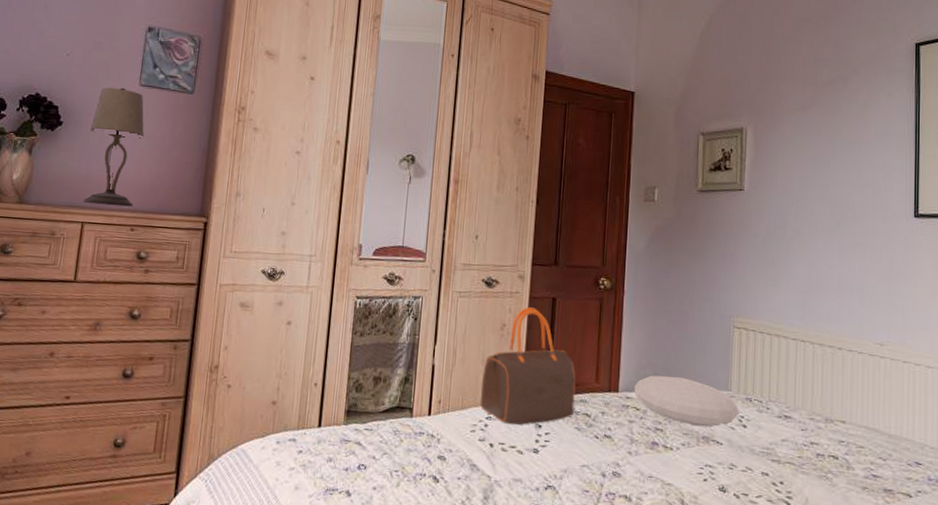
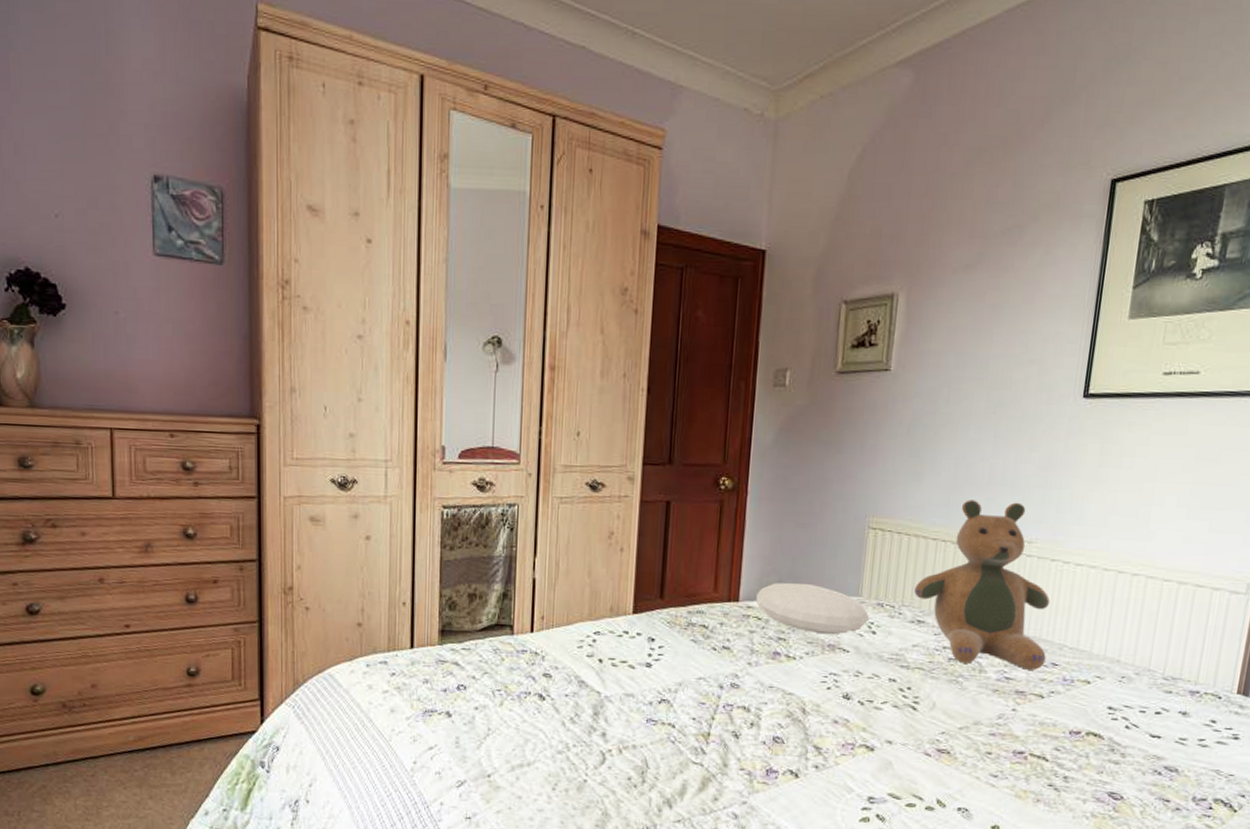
table lamp: present [83,87,144,207] -> none [102,258,170,409]
handbag: present [480,307,576,425] -> none [587,512,693,640]
teddy bear: none [780,304,909,469] -> present [914,499,1051,670]

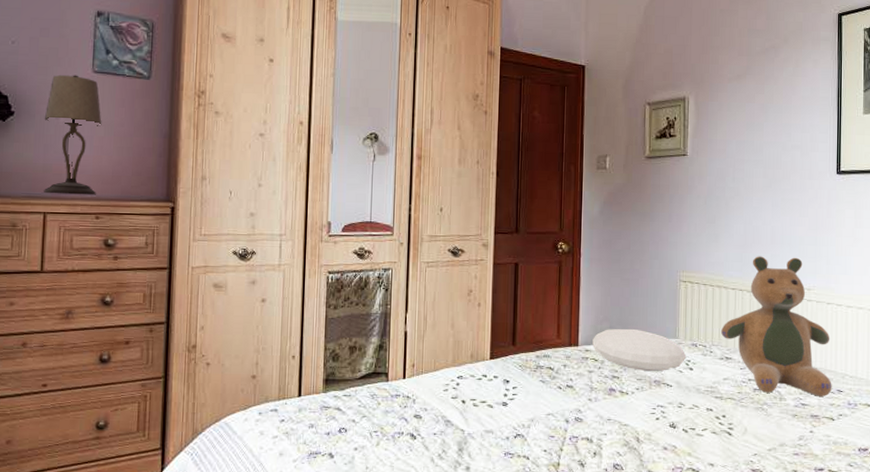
table lamp: none [102,258,170,409] -> present [44,75,101,195]

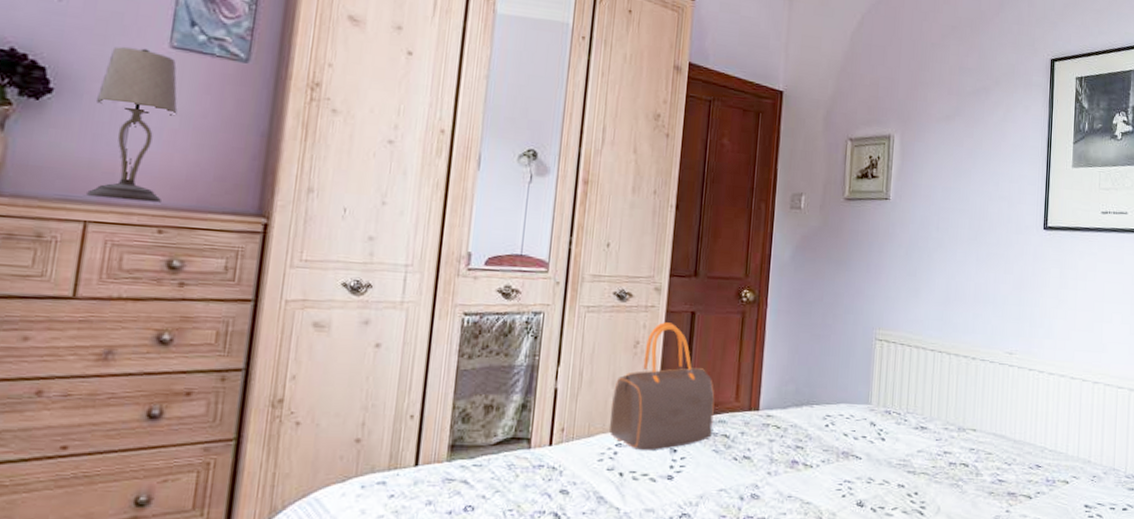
handbag: none [451,273,539,382] -> present [609,322,715,451]
cushion: present [592,328,687,371] -> none [775,391,879,441]
teddy bear: present [721,256,832,397] -> none [917,315,1031,472]

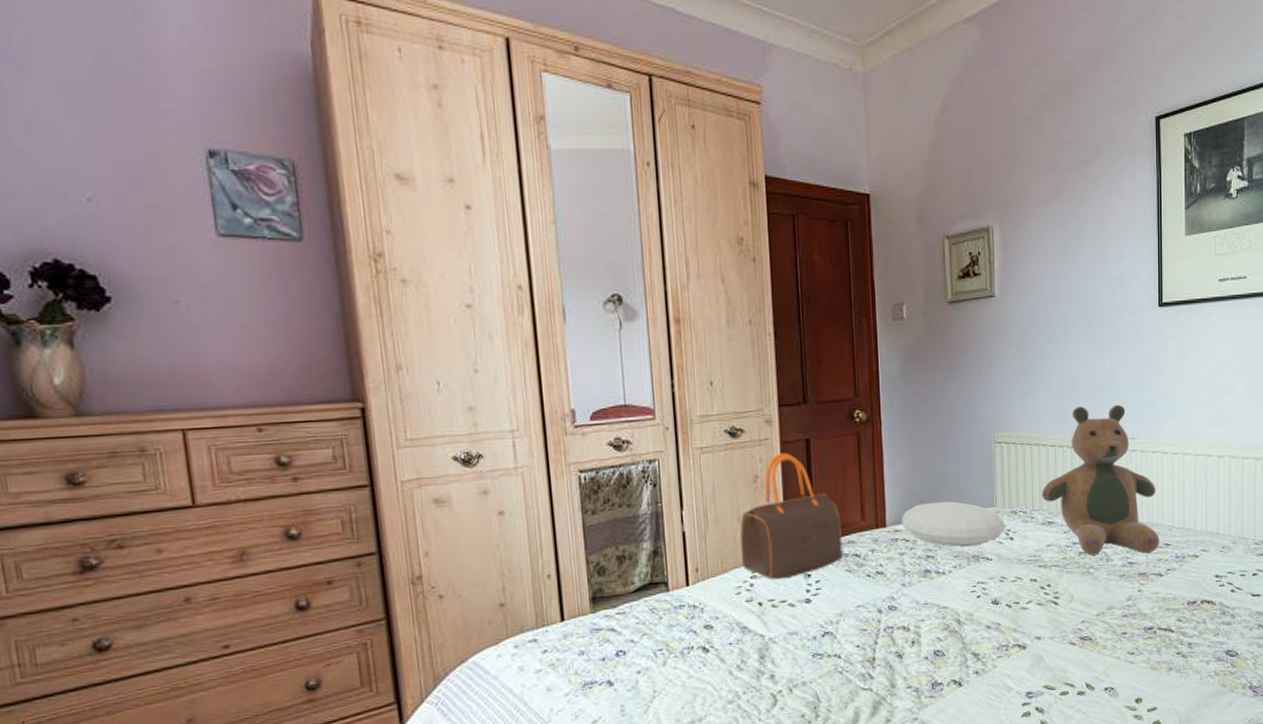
table lamp: present [86,47,177,203] -> none [158,241,254,405]
cushion: none [775,391,879,441] -> present [902,501,1006,547]
teddy bear: none [917,315,1031,472] -> present [1042,404,1159,555]

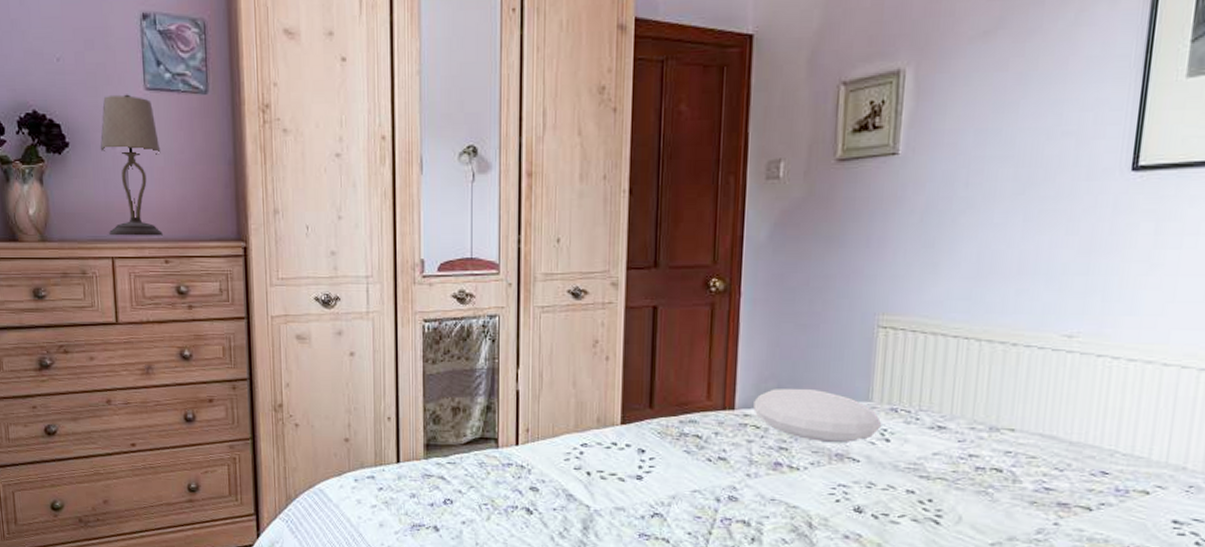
table lamp: none [158,241,254,405] -> present [101,94,164,236]
handbag: present [740,453,843,580] -> none [573,319,684,451]
teddy bear: present [1042,404,1159,555] -> none [933,291,1098,480]

